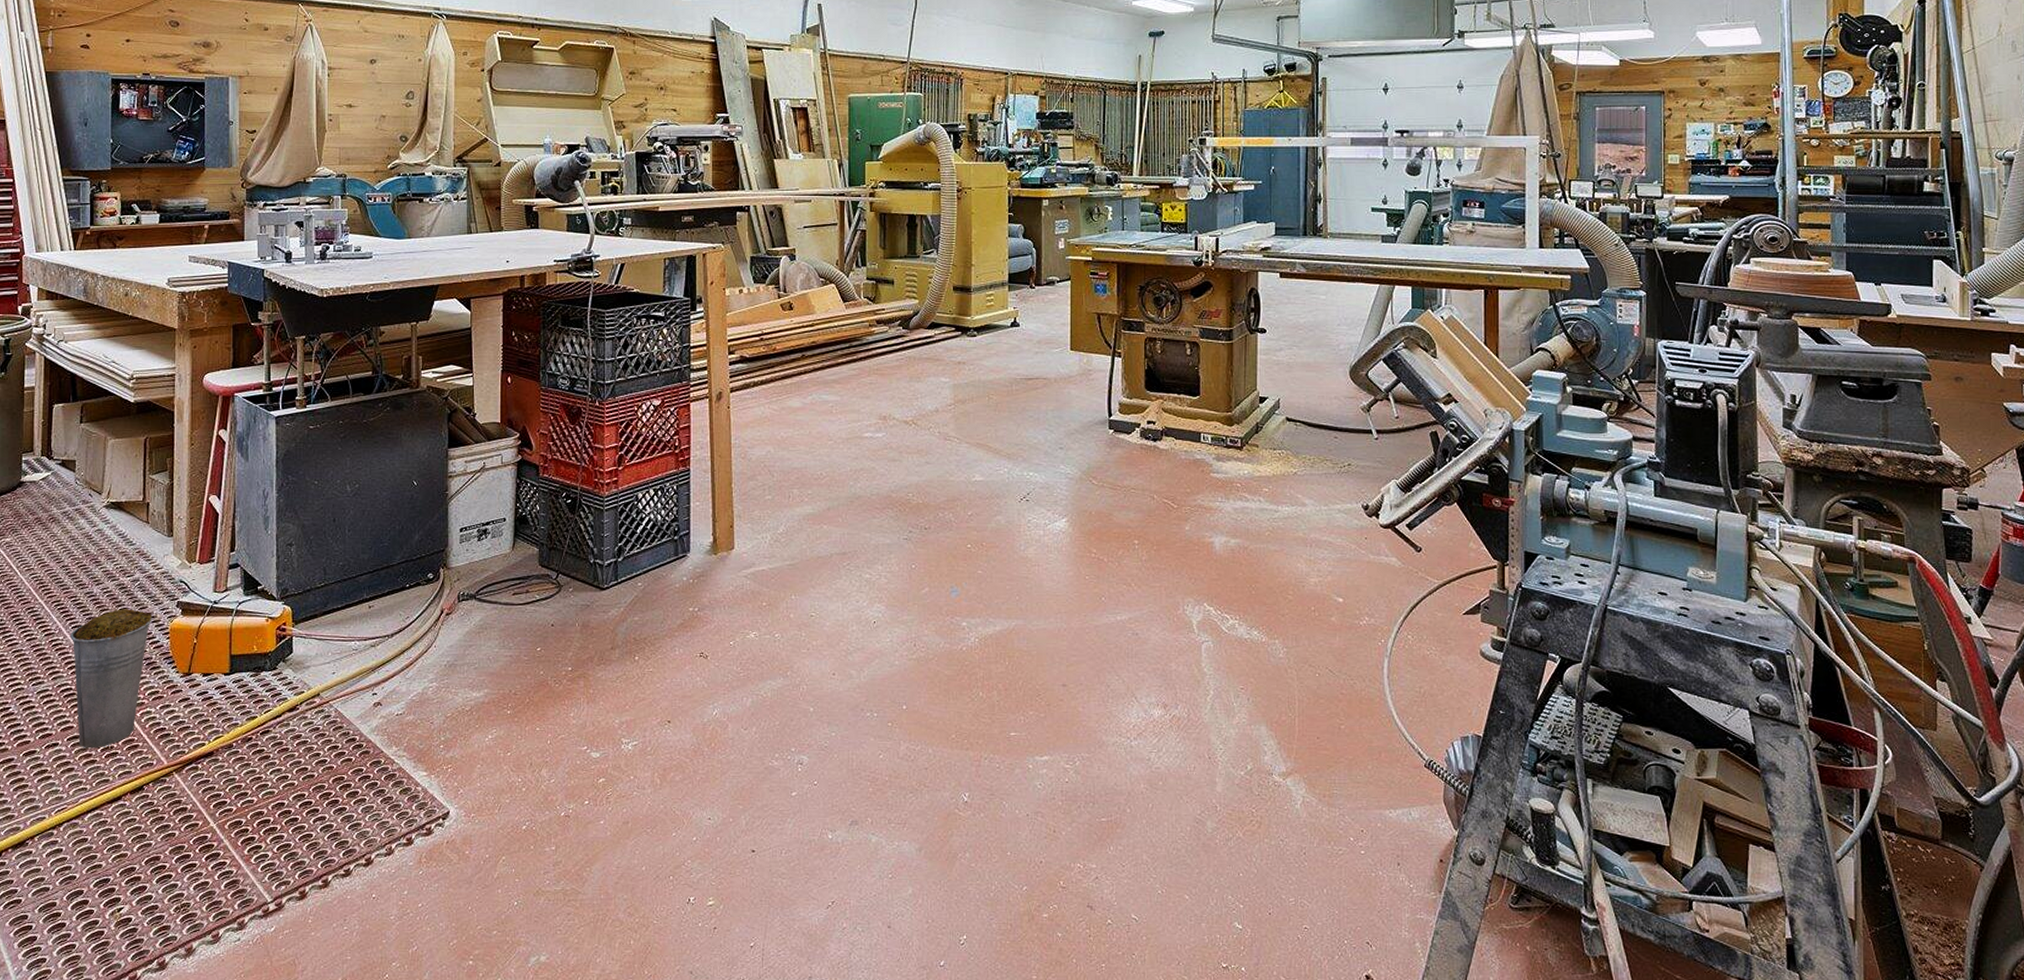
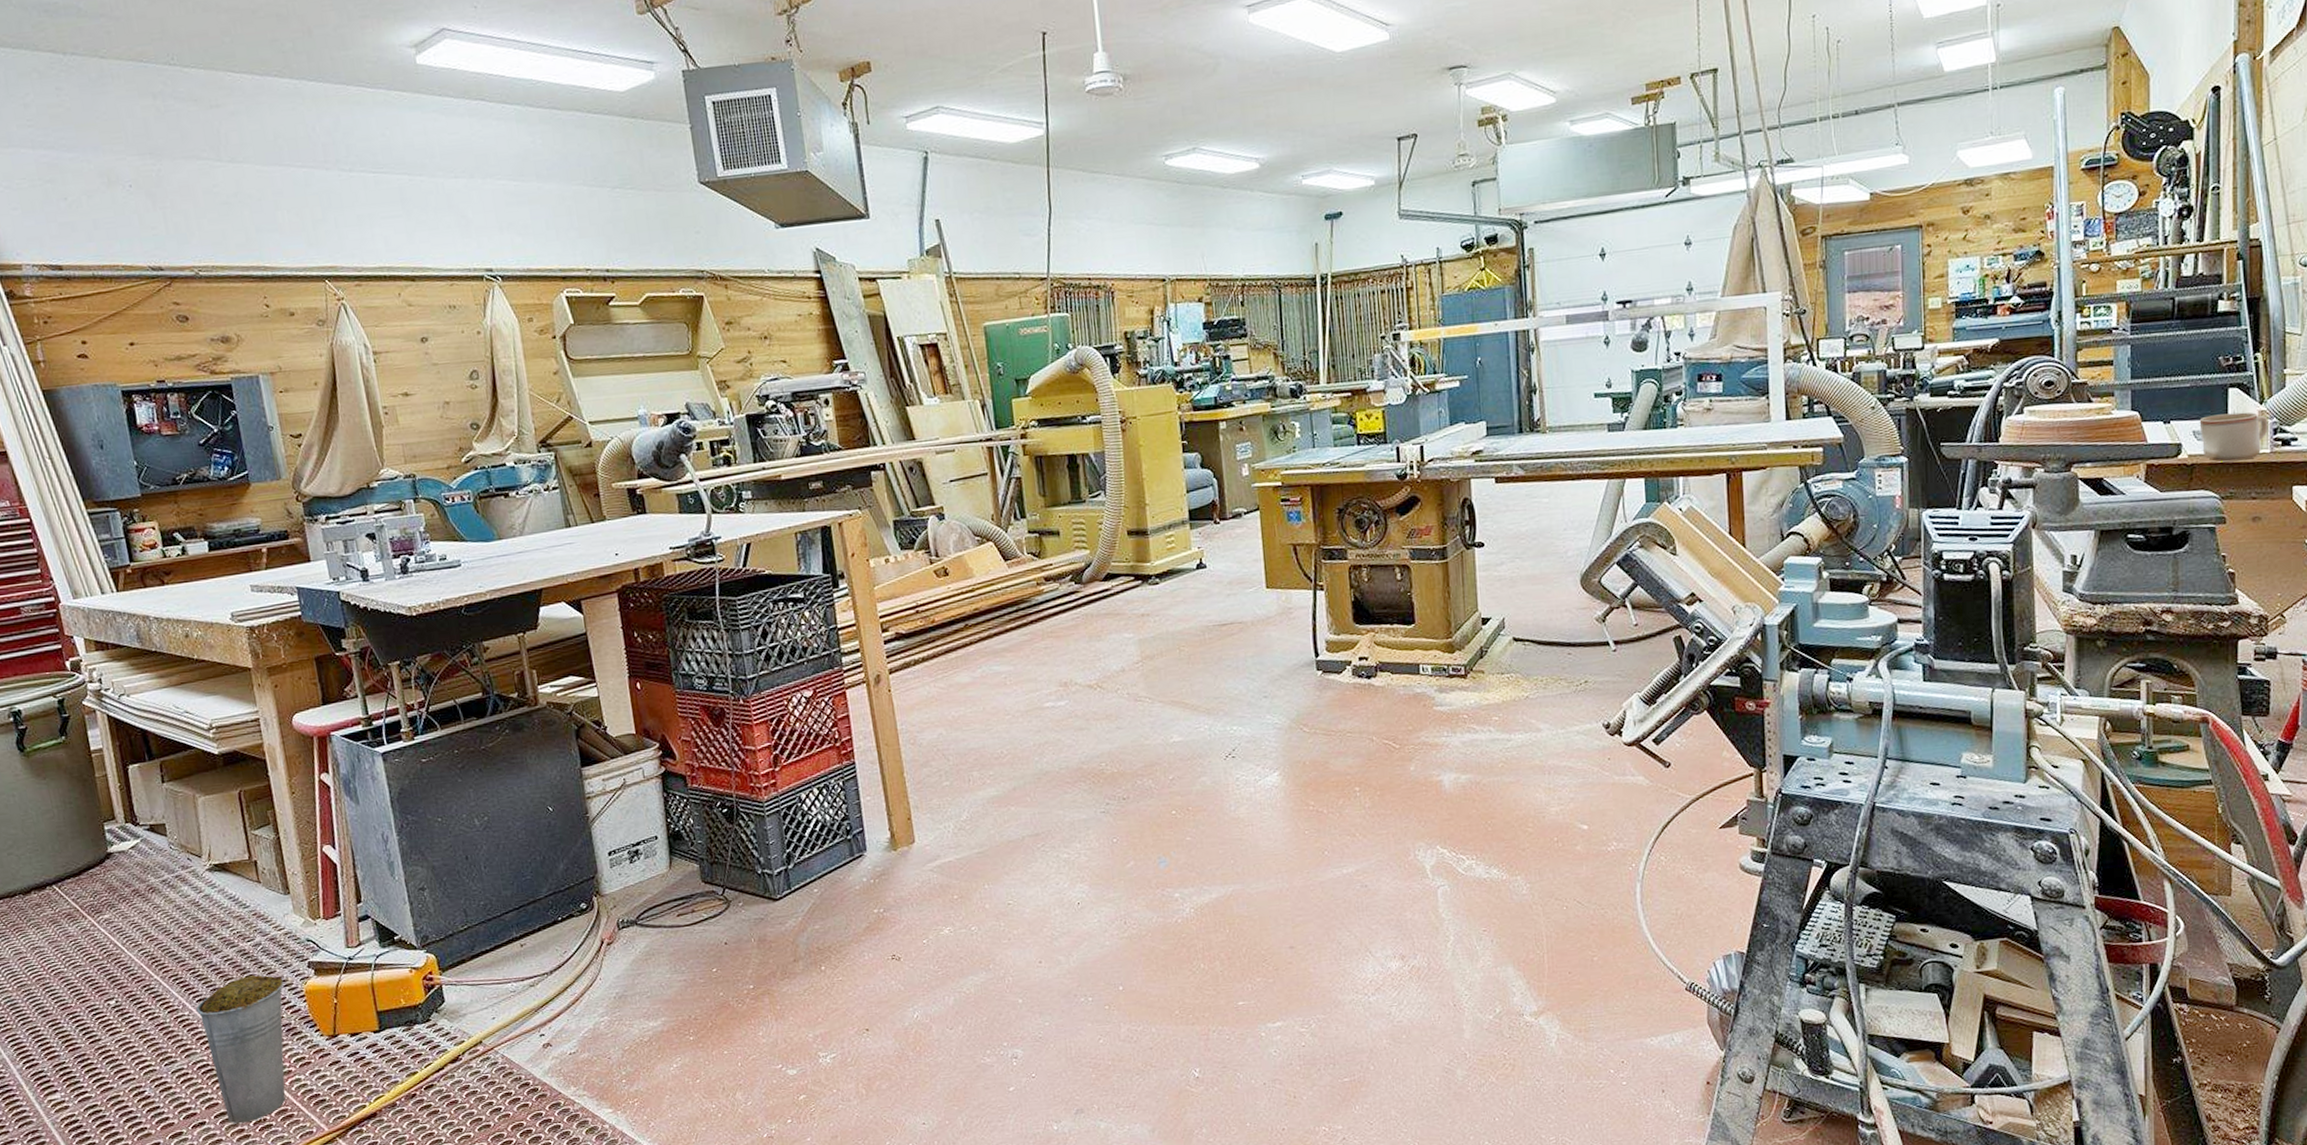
mug: none [1907,282,1969,325] -> present [2199,412,2268,462]

